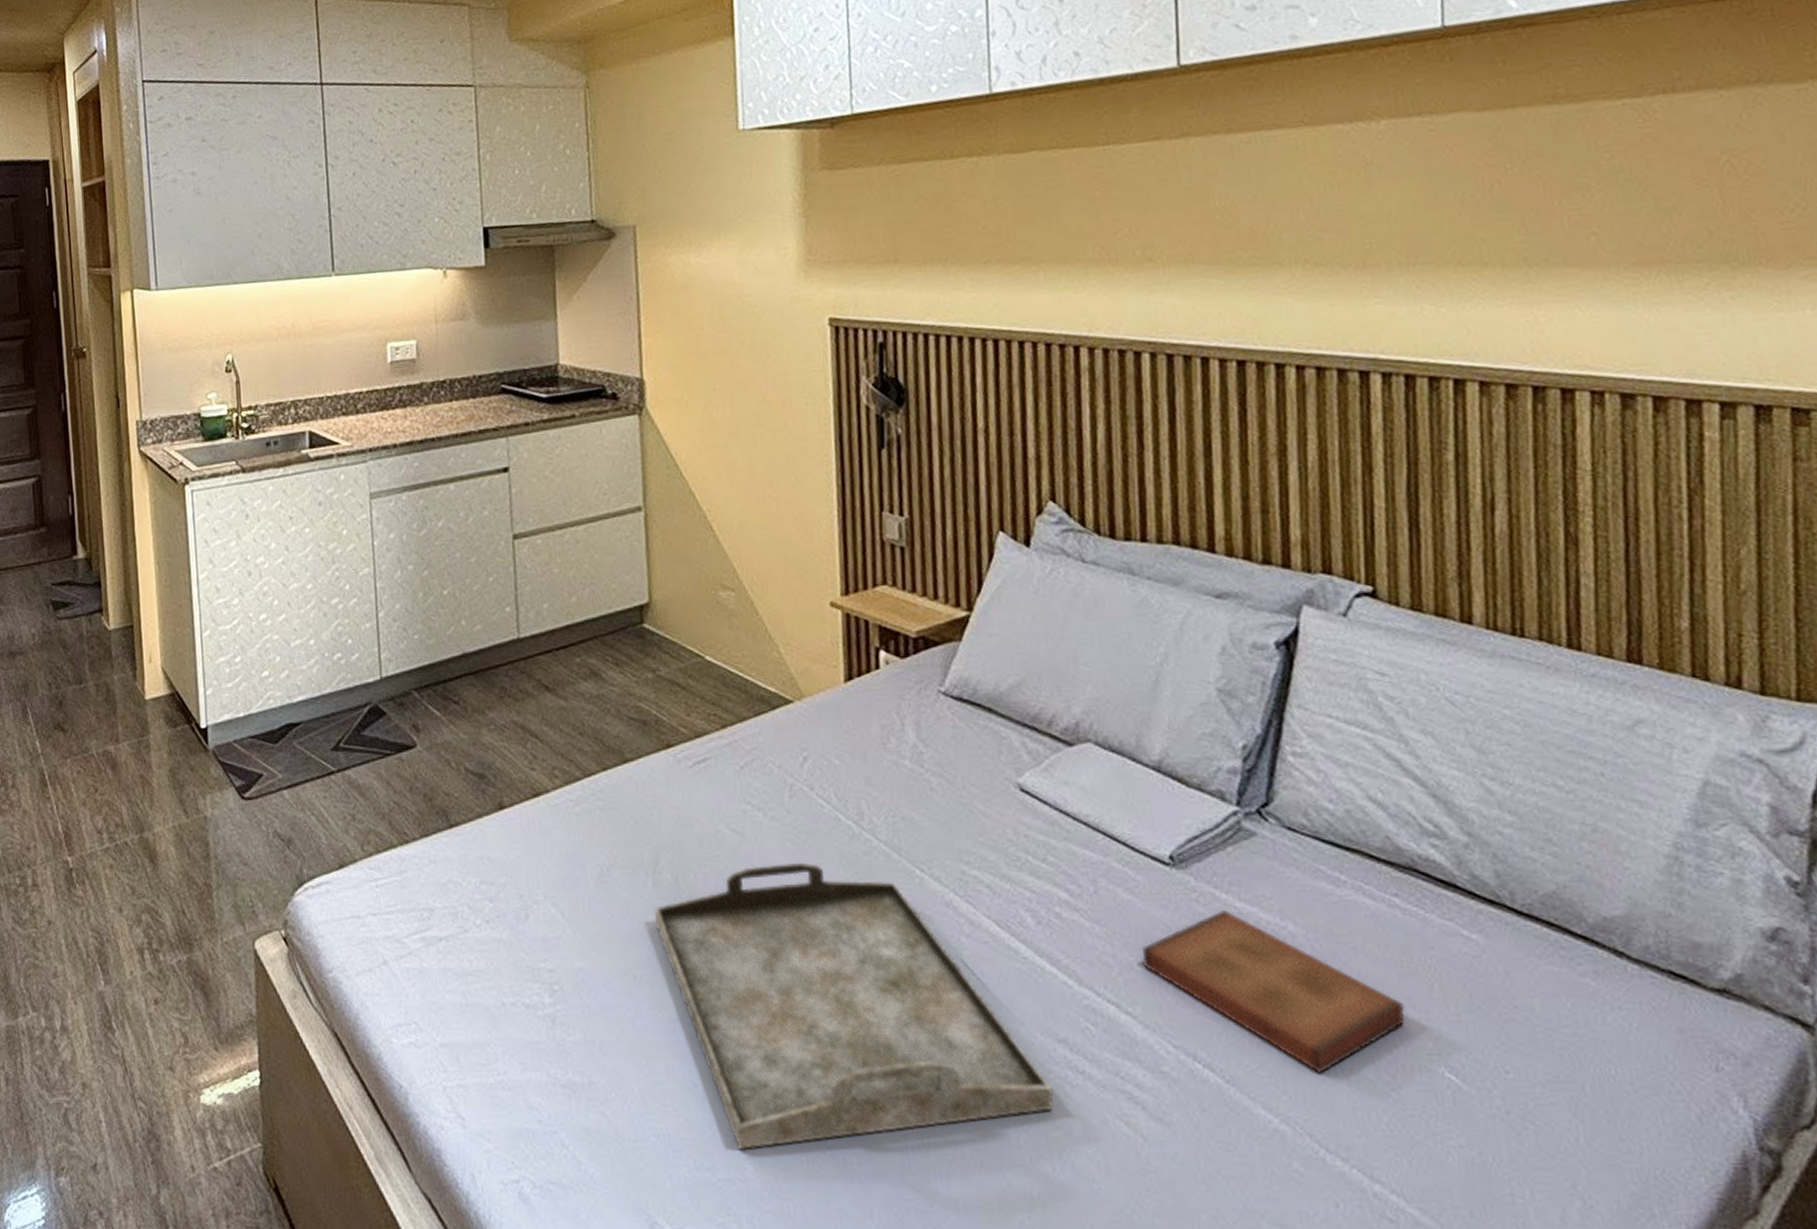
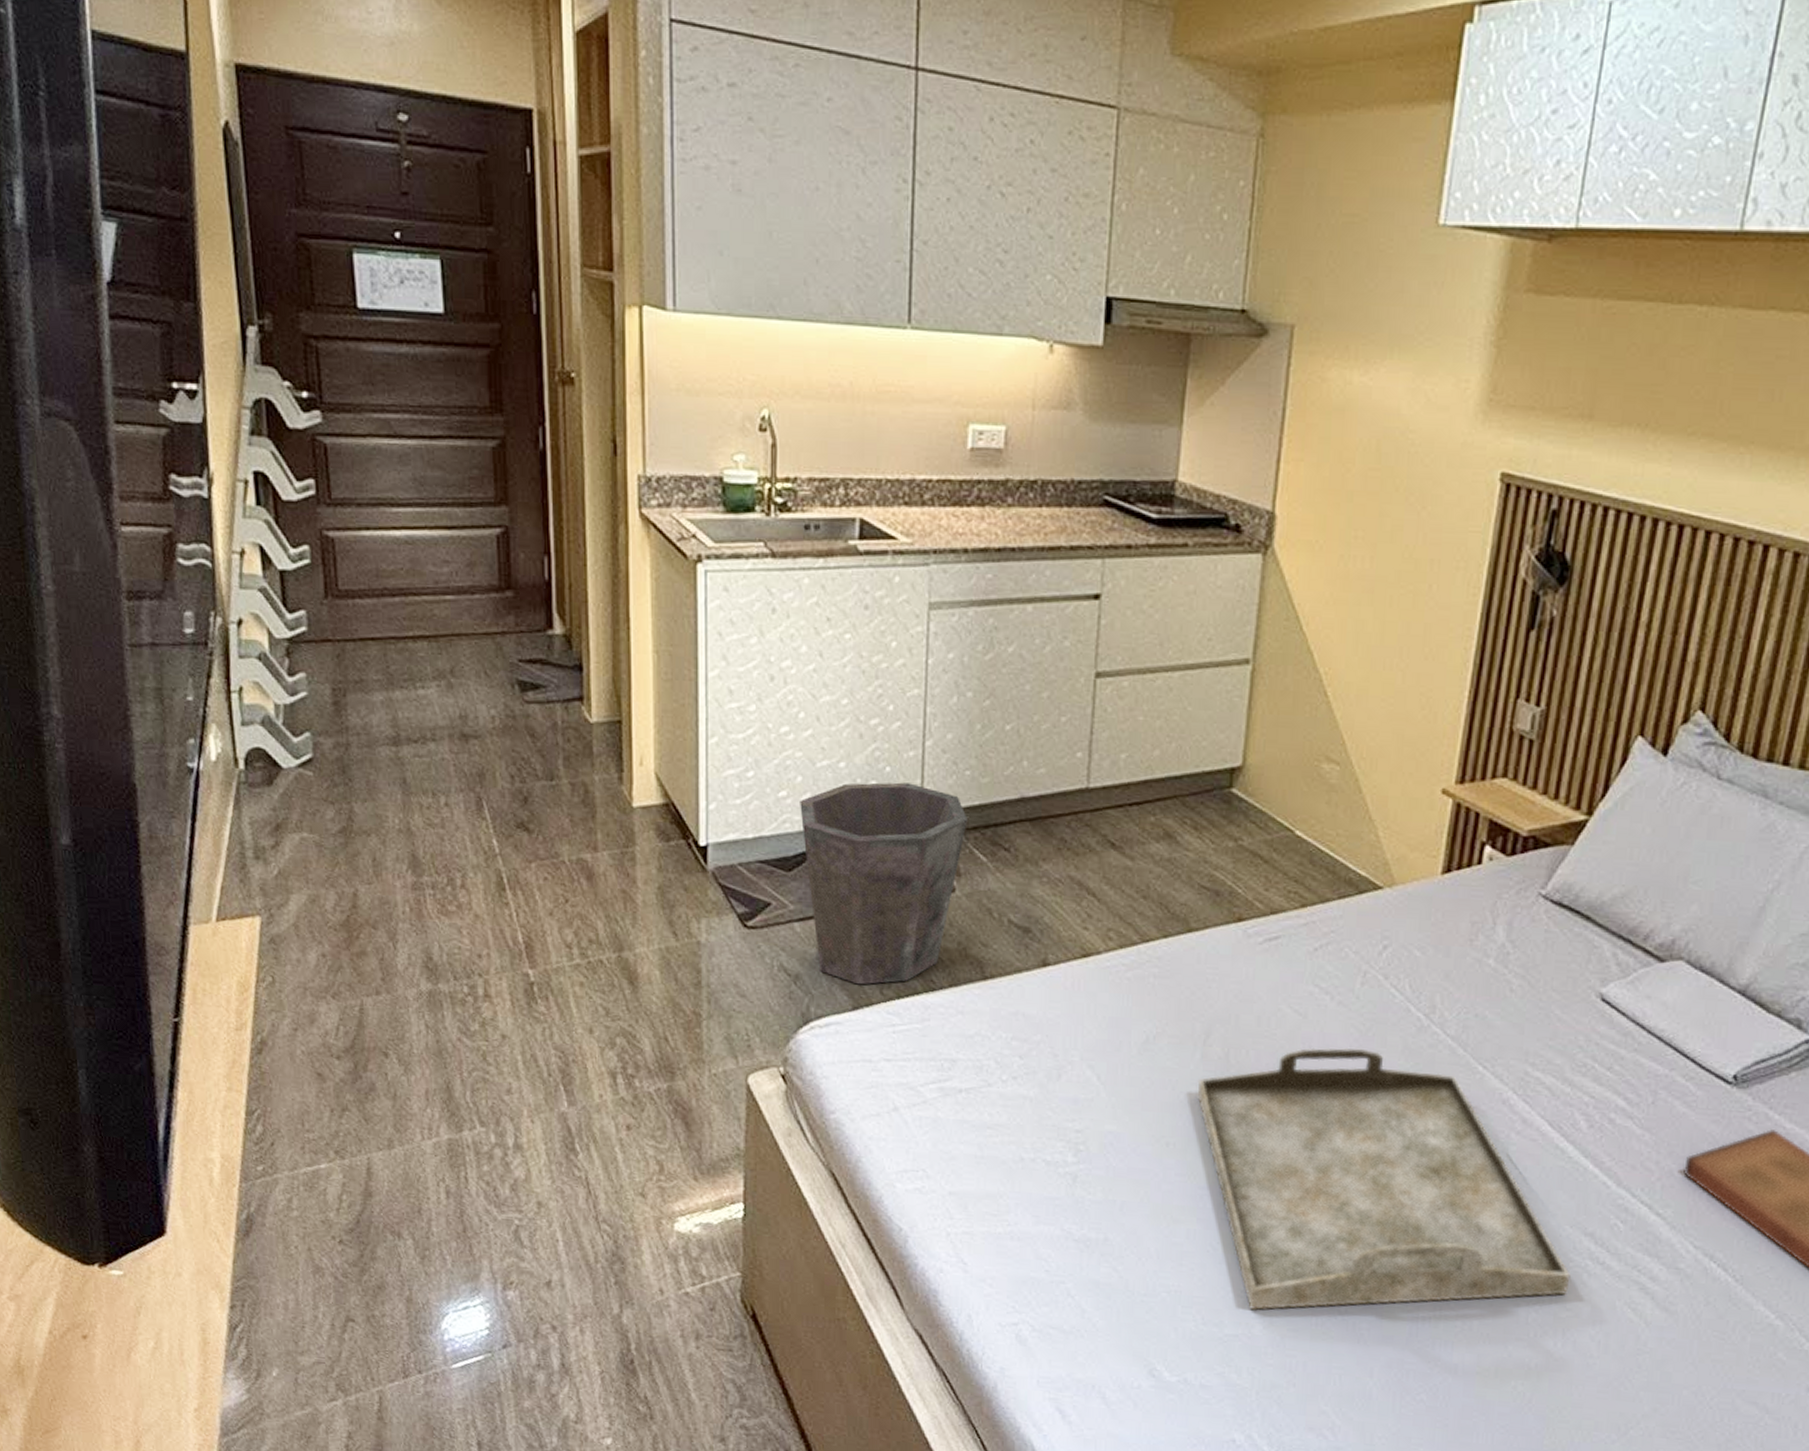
waste bin: none [280,651,421,844] -> present [800,782,968,985]

